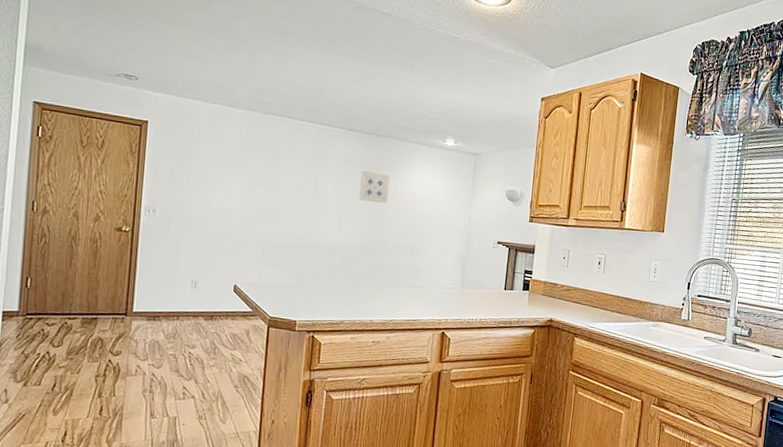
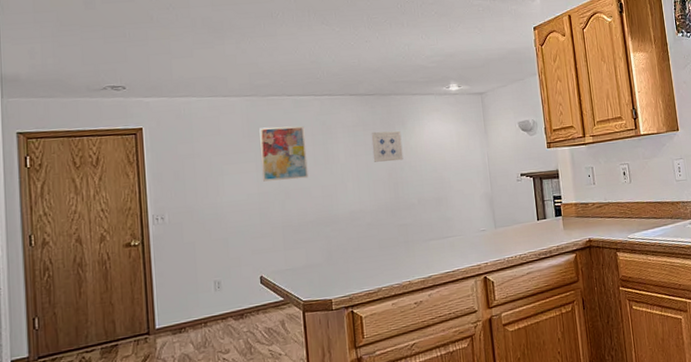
wall art: none [251,144,299,202] -> present [259,126,308,182]

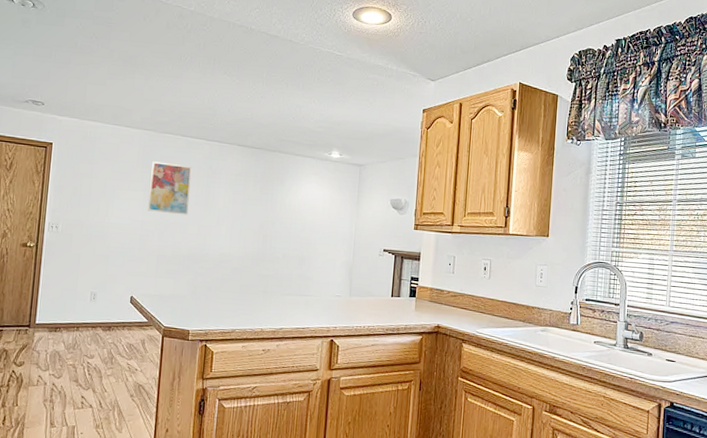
wall art: present [371,130,404,162] -> none [248,183,279,215]

